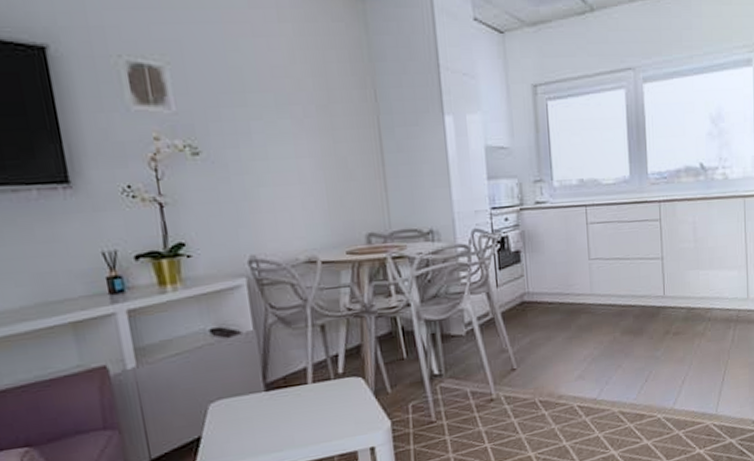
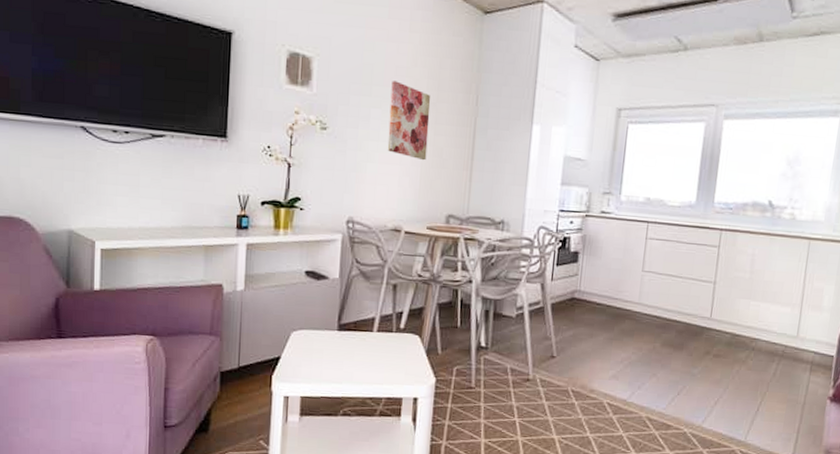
wall art: none [269,84,330,175] -> present [387,81,431,161]

